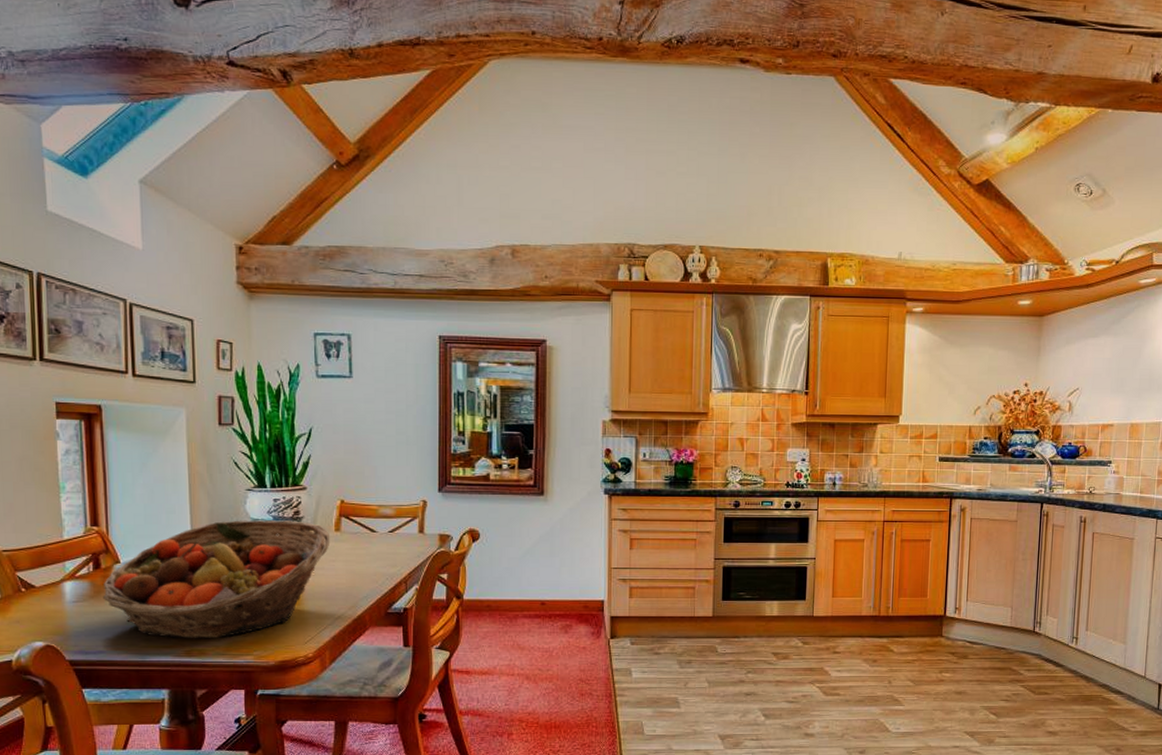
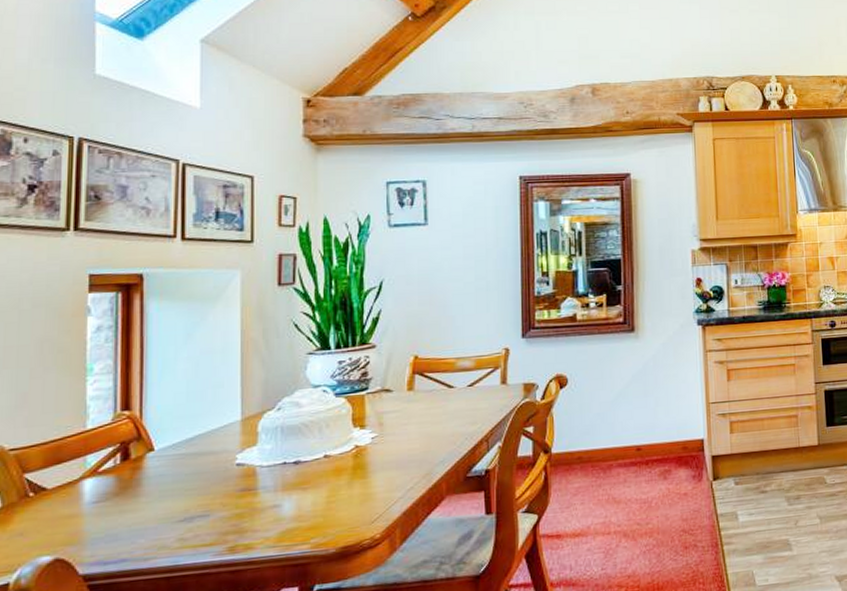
fruit basket: present [103,520,331,639] -> none [130,383,403,534]

